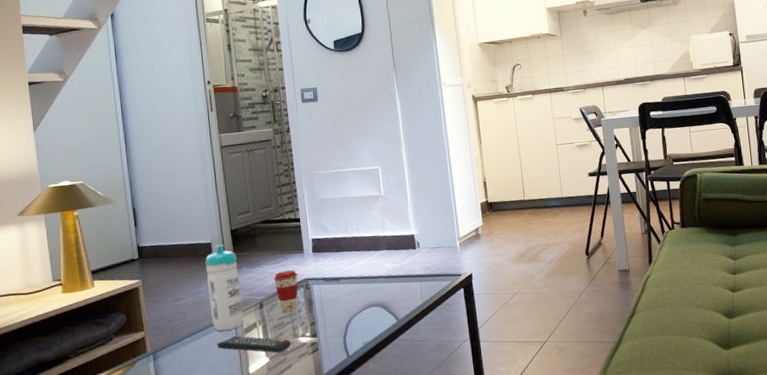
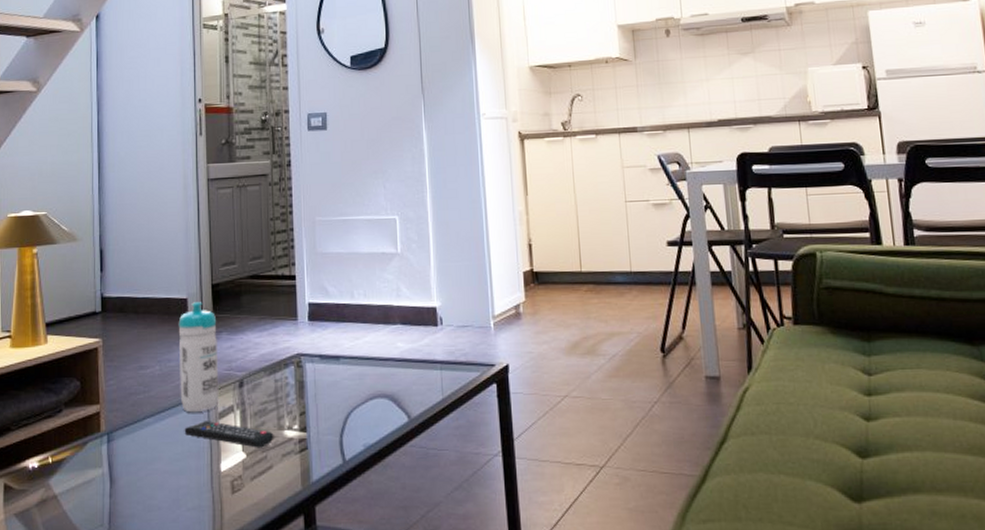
coffee cup: present [273,270,298,312] -> none [258,342,288,395]

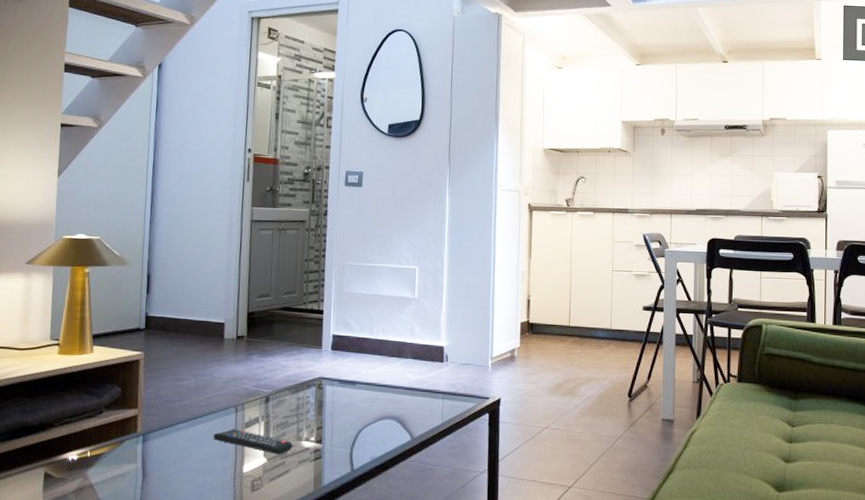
water bottle: present [178,302,219,413] -> none [212,326,250,422]

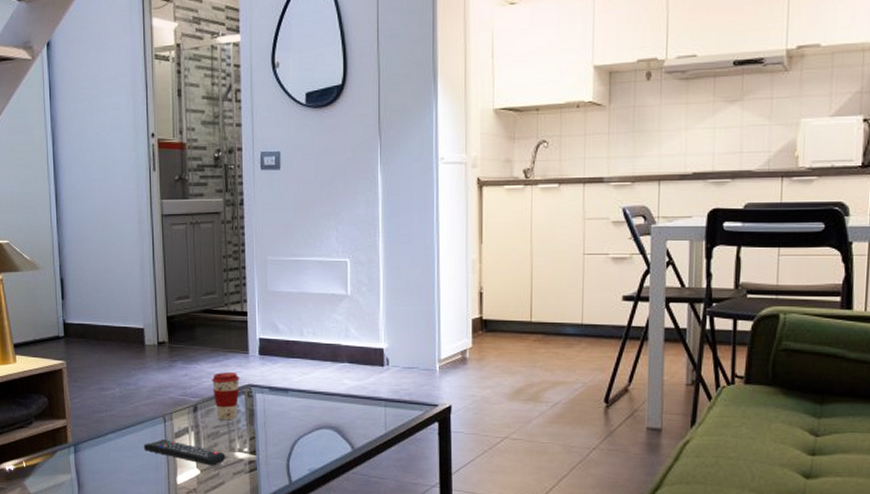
coffee cup: none [284,365,312,411] -> present [211,372,240,421]

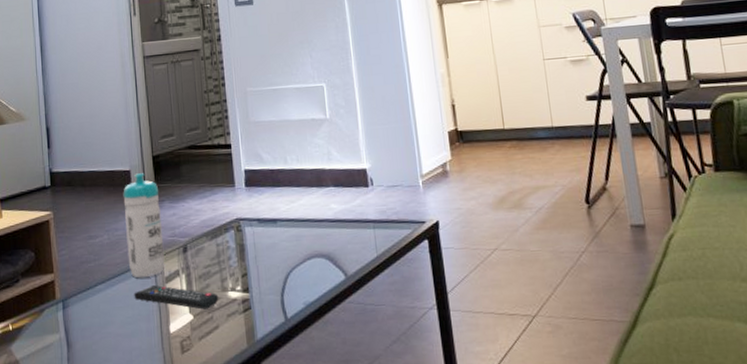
water bottle: none [136,332,175,432] -> present [123,173,165,278]
coffee cup: present [211,372,240,421] -> none [199,207,228,259]

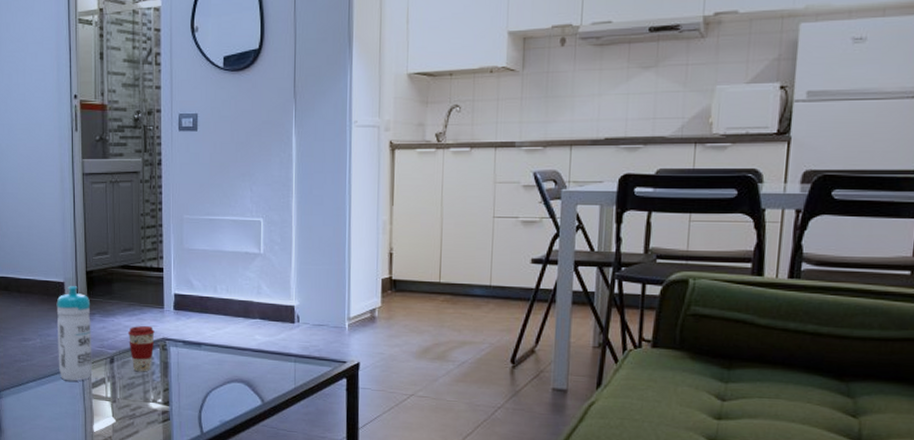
remote control: present [134,285,219,310] -> none [62,389,140,416]
coffee cup: none [199,207,228,259] -> present [127,326,155,372]

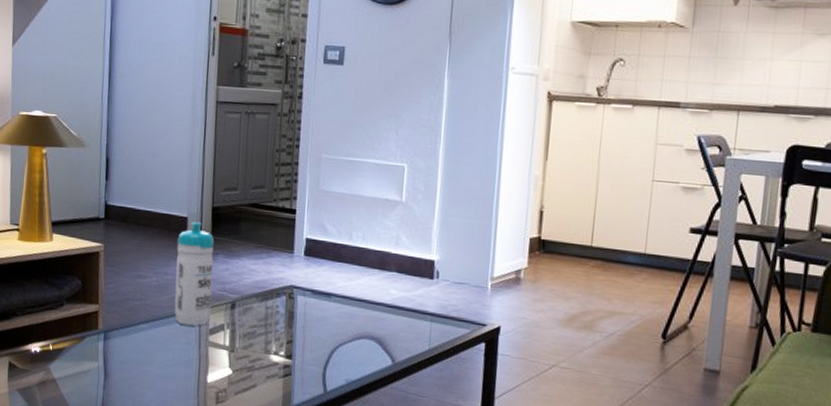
coffee cup: present [127,326,155,372] -> none [252,270,282,321]

